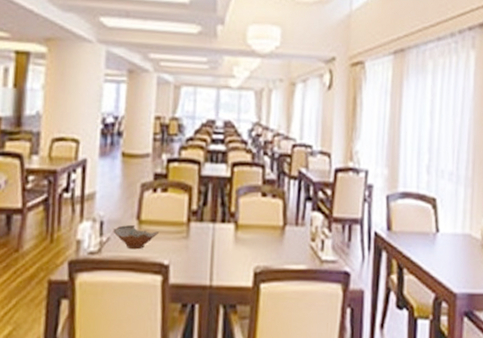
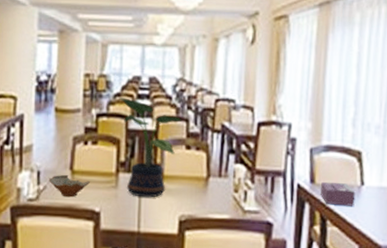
potted plant: none [191,142,258,249] -> present [119,97,182,198]
tissue box: none [397,229,431,254] -> present [321,181,356,206]

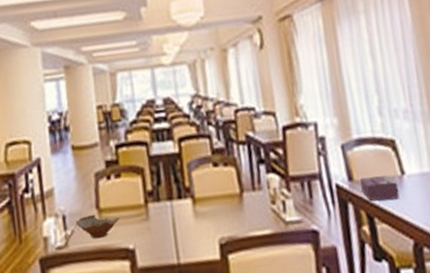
potted plant: present [119,97,182,198] -> none [135,124,205,226]

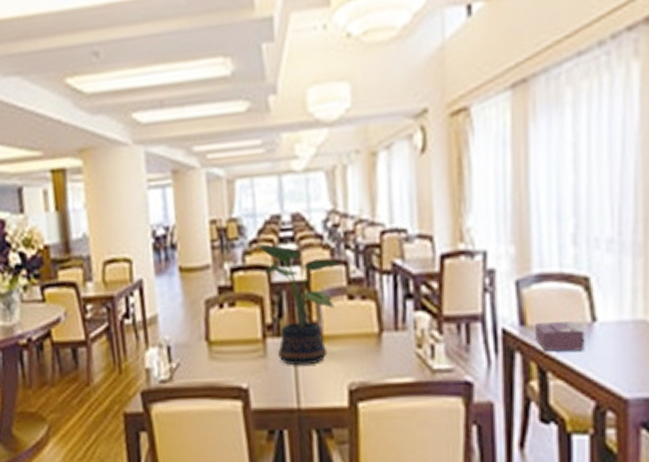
bowl: present [75,214,119,239] -> none [182,346,232,375]
potted plant: none [135,124,205,226] -> present [256,244,340,366]

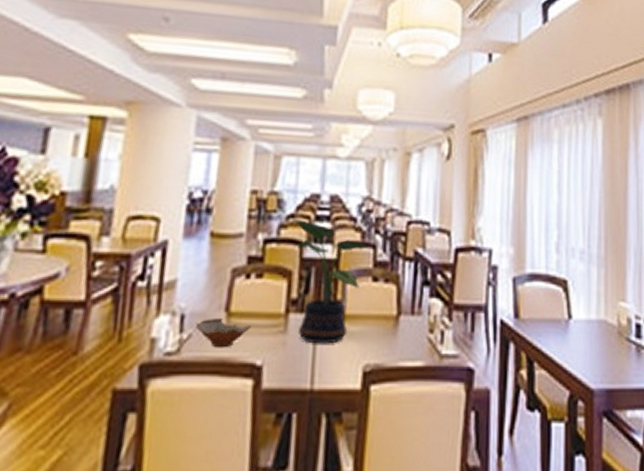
bowl: none [182,346,232,375] -> present [196,317,251,348]
tissue box: present [535,321,585,352] -> none [526,316,563,344]

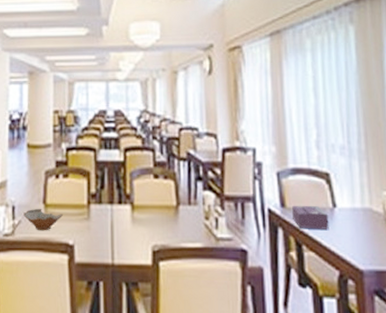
potted plant: present [292,219,369,344] -> none [87,131,148,229]
tissue box: none [526,316,563,344] -> present [292,205,329,230]

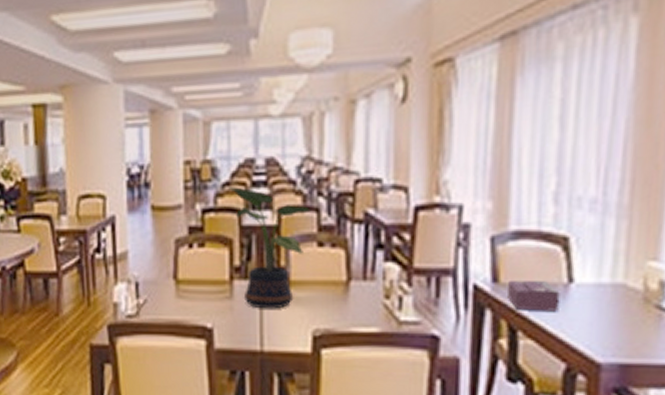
bowl: present [23,208,63,231] -> none [149,284,198,312]
potted plant: none [87,131,148,229] -> present [228,187,311,309]

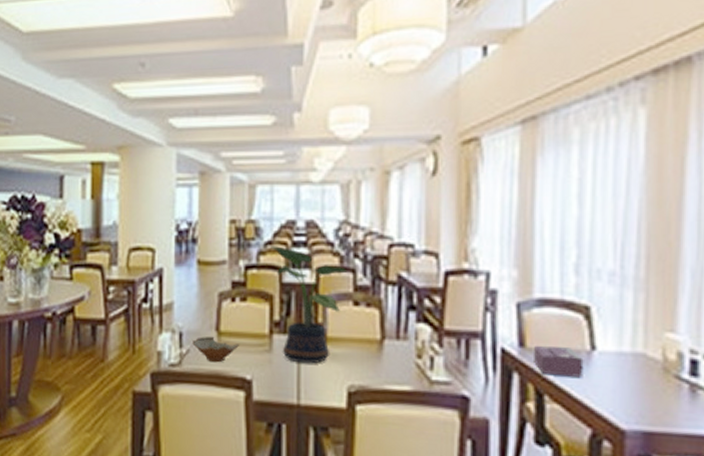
bowl: none [149,284,198,312] -> present [192,336,239,363]

